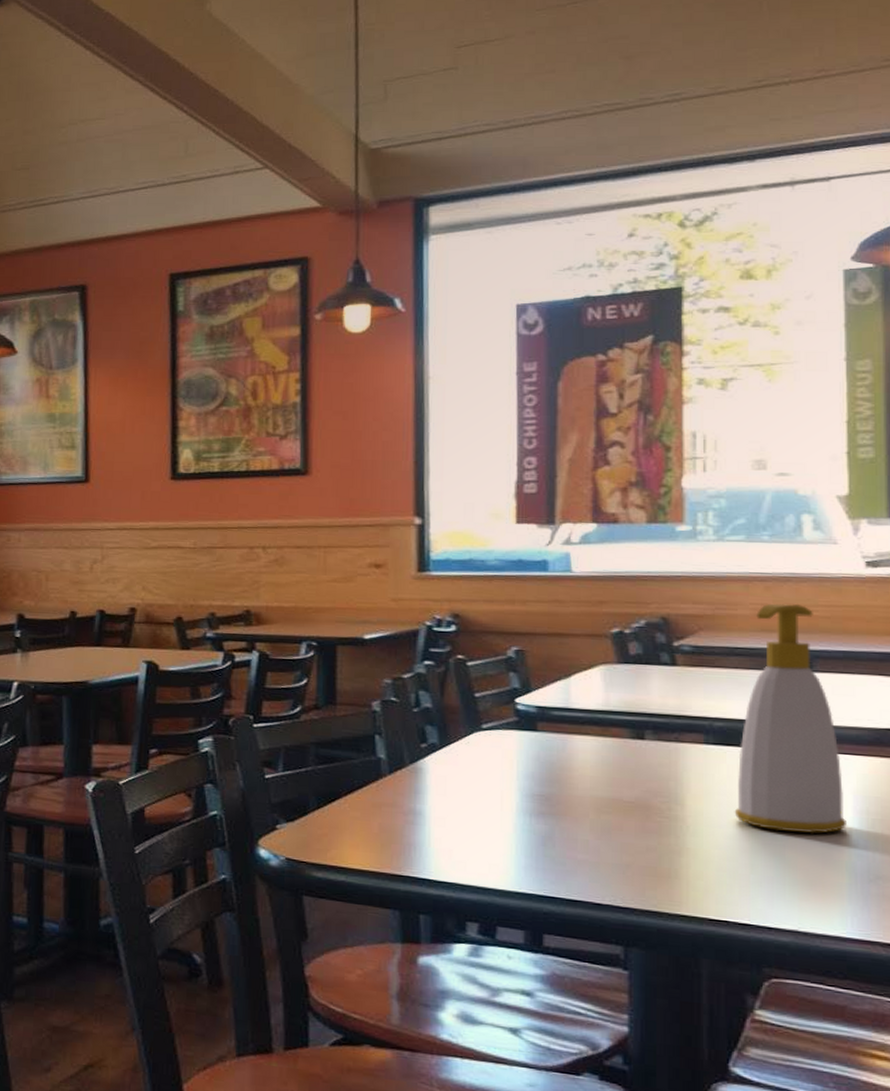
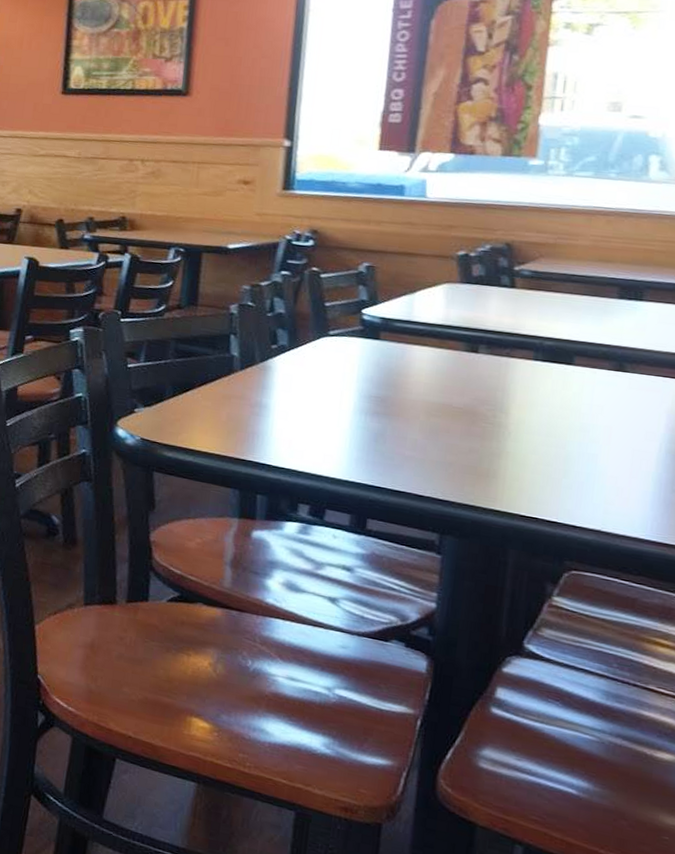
soap bottle: present [734,603,848,834] -> none [554,236,660,447]

